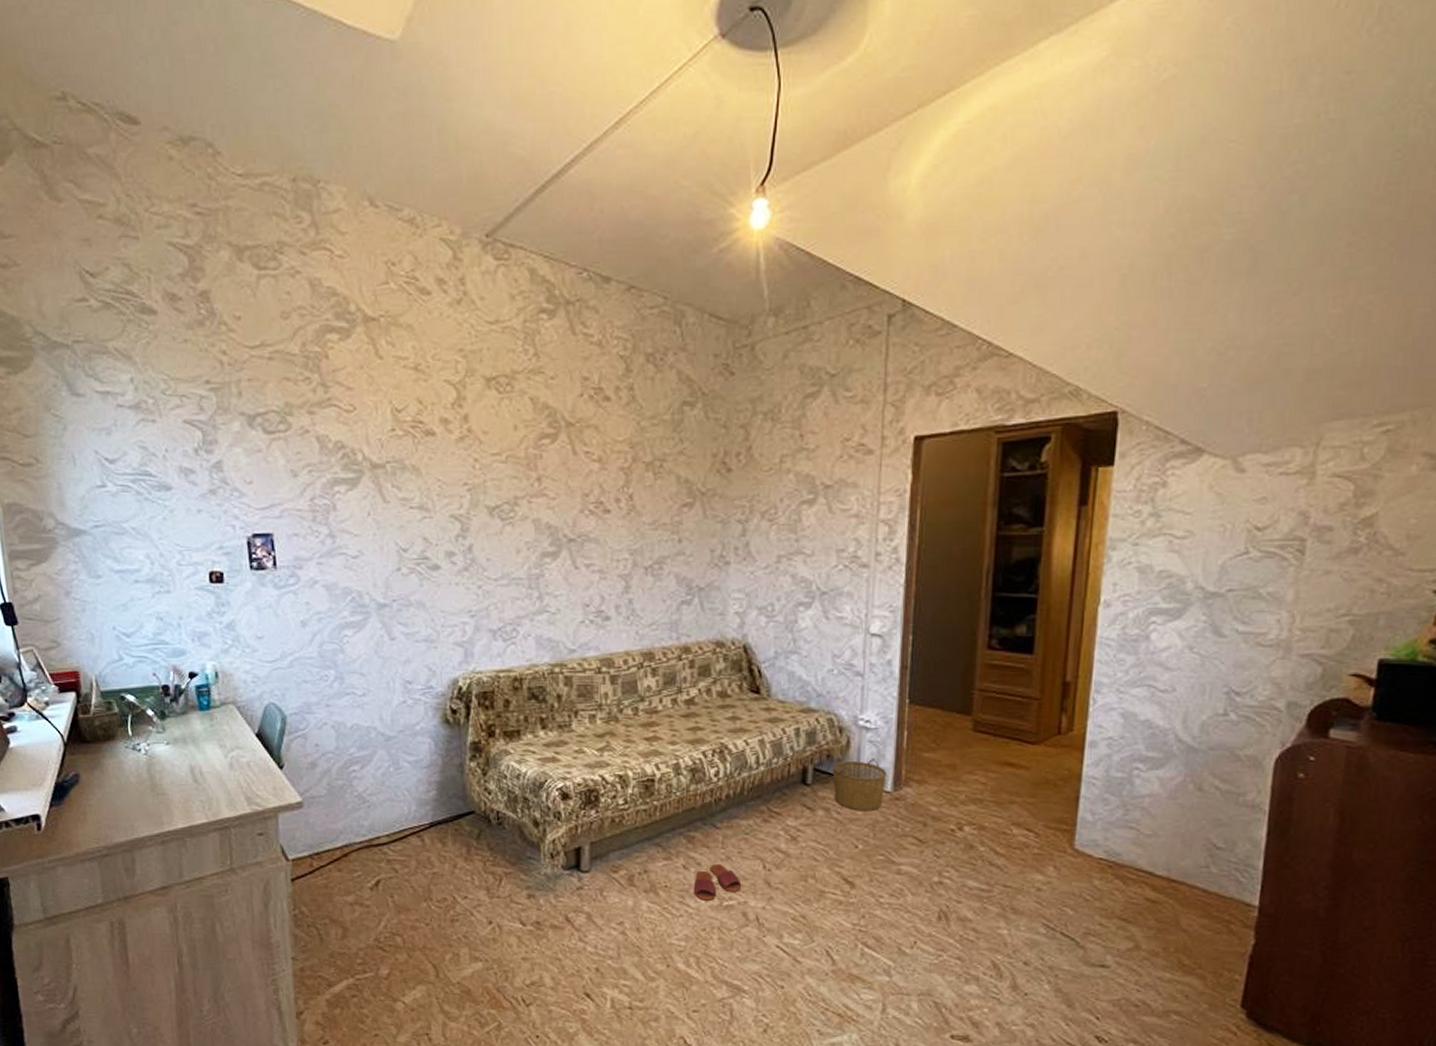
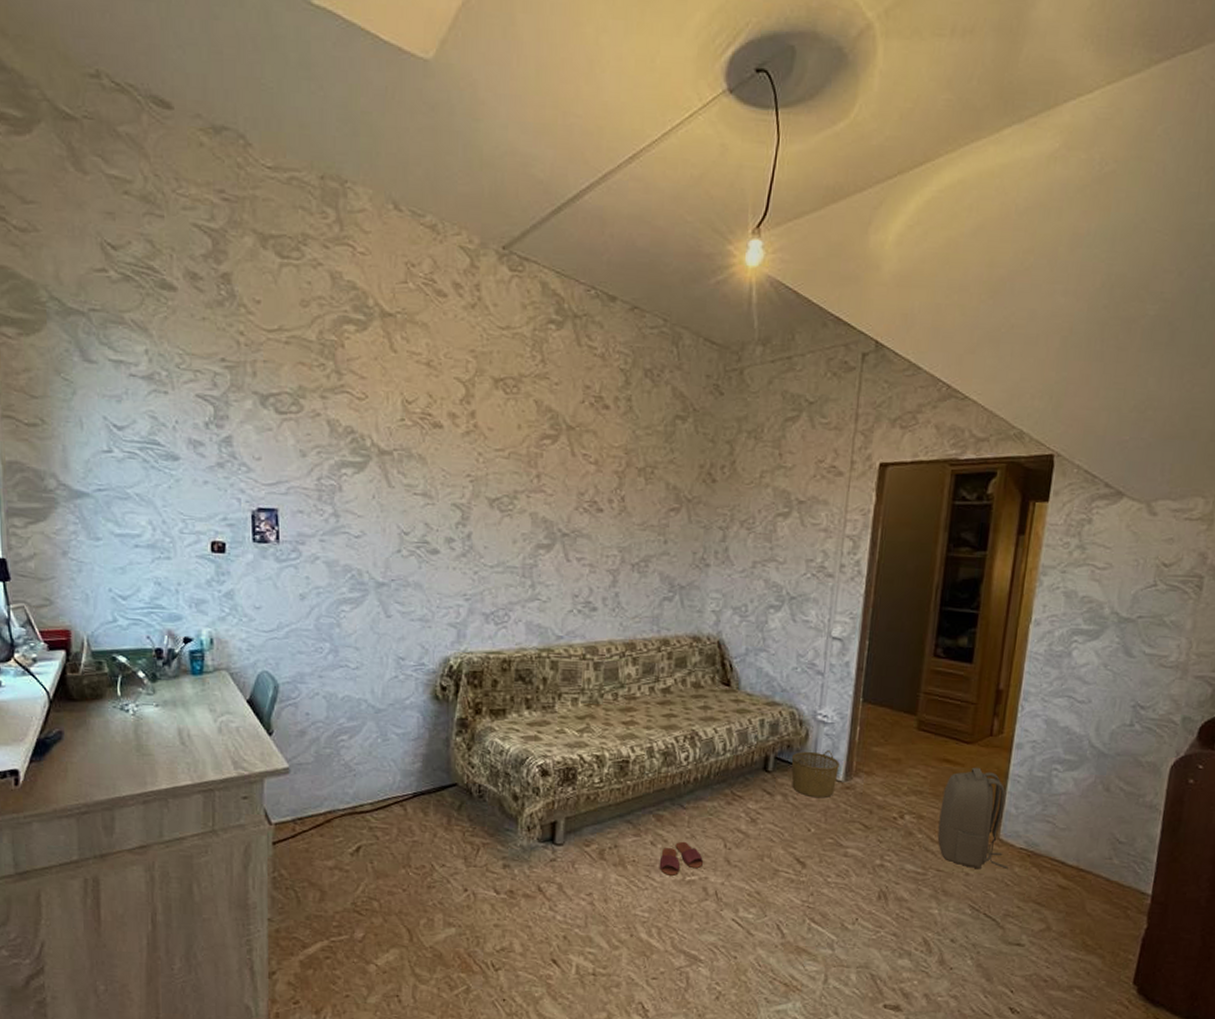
backpack: none [1002,770,1087,884] -> present [937,767,1009,870]

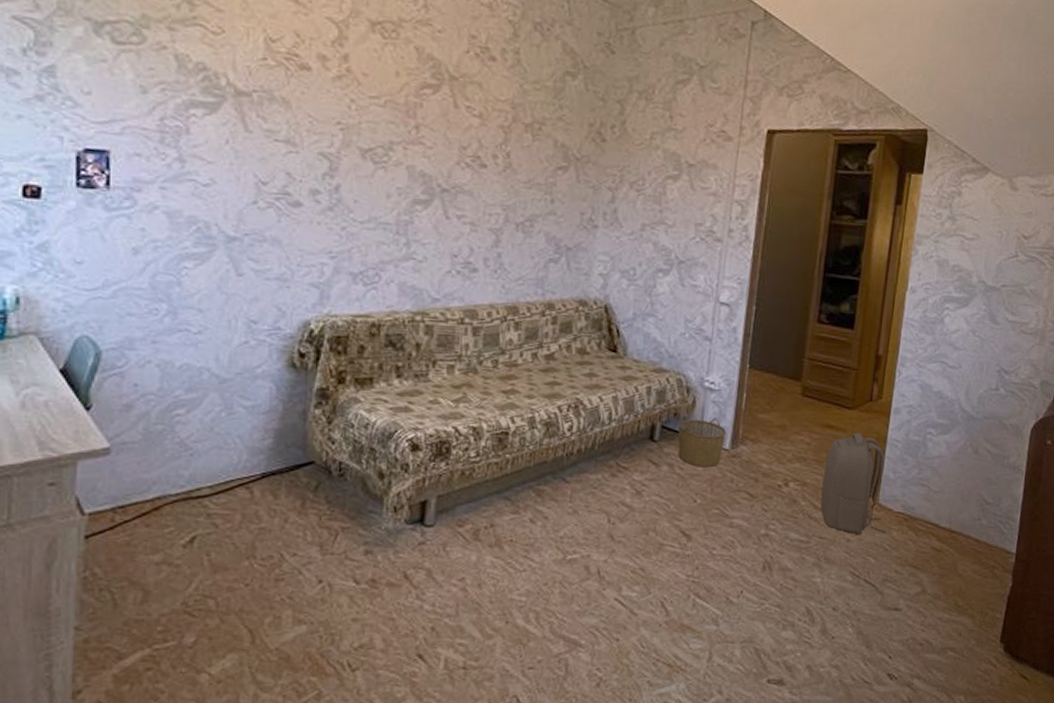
slippers: present [659,841,703,876] -> none [538,517,585,555]

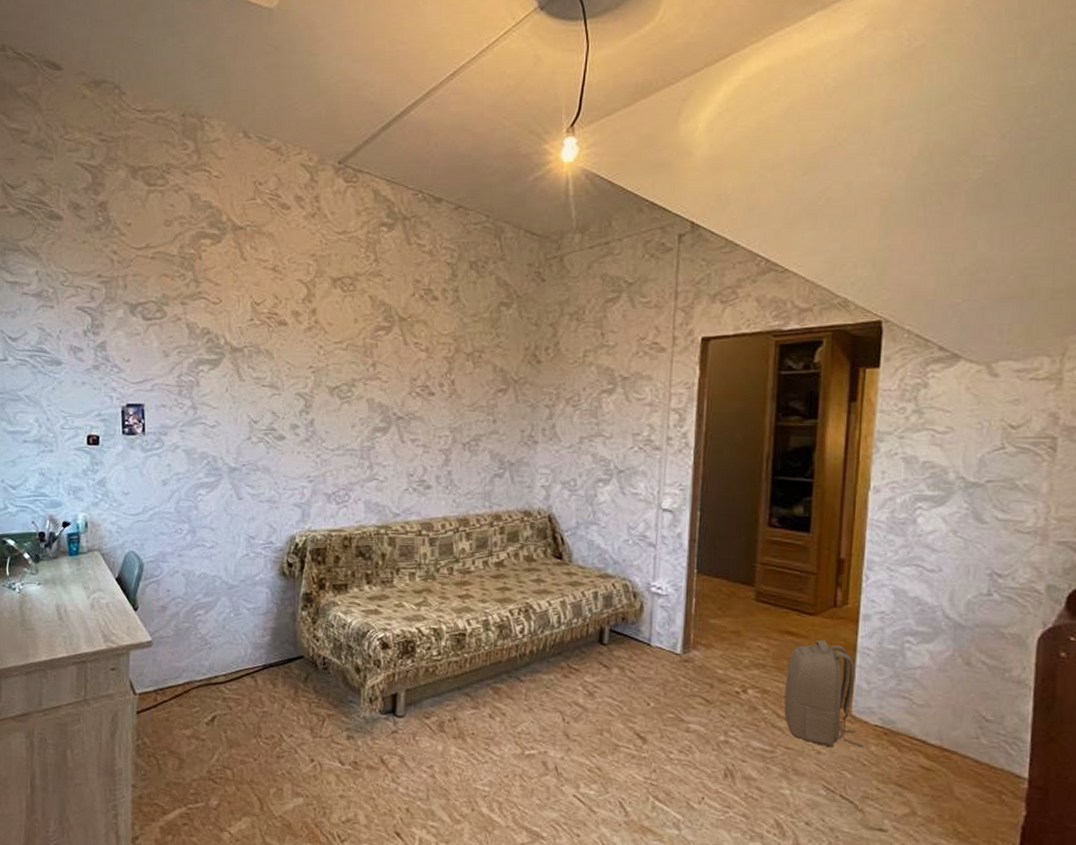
basket: present [678,418,727,468] -> none [627,623,678,672]

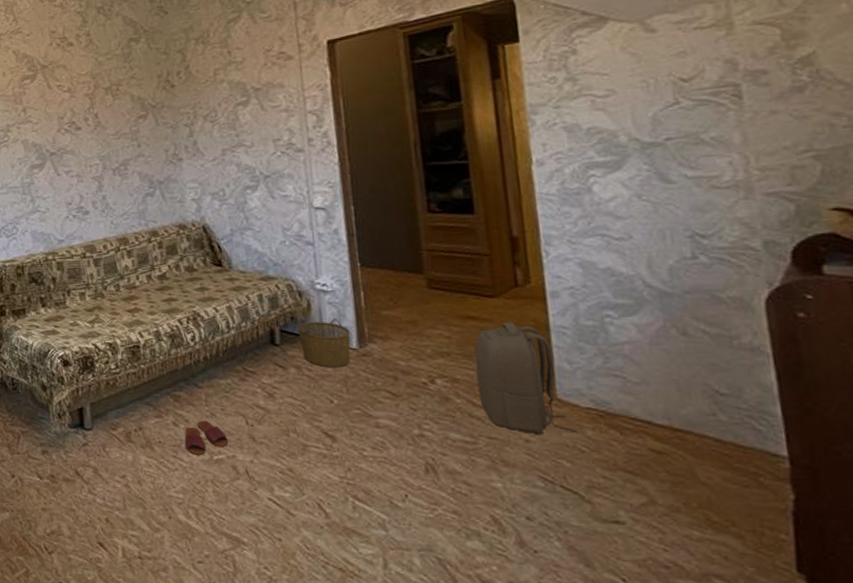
slippers: none [498,714,541,749] -> present [184,420,228,455]
basket: none [627,623,678,672] -> present [297,319,351,368]

